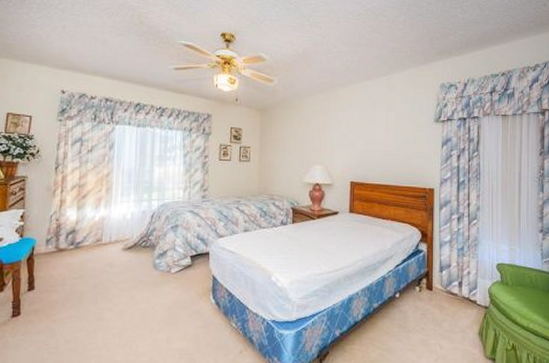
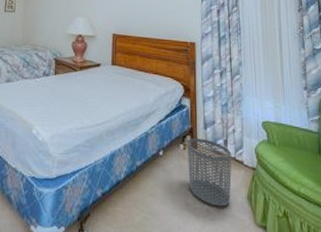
waste bin: none [423,281,466,342] -> present [187,138,232,207]

